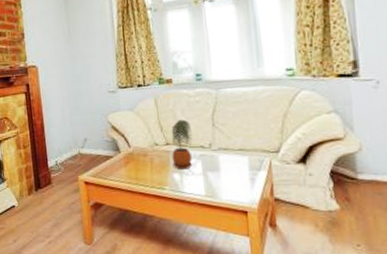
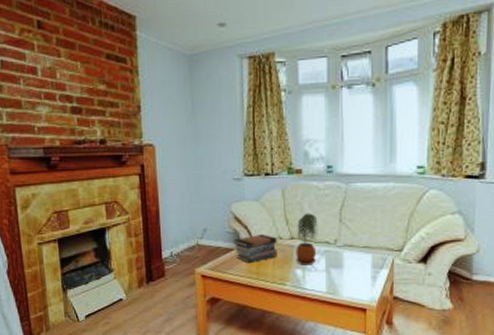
book stack: none [112,141,155,170] -> present [234,233,278,264]

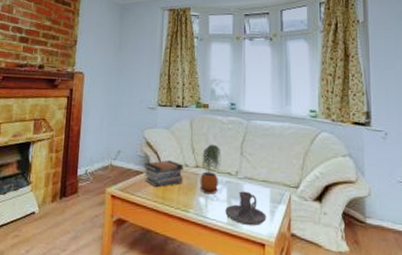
candle holder: none [324,259,368,293] -> present [225,191,267,226]

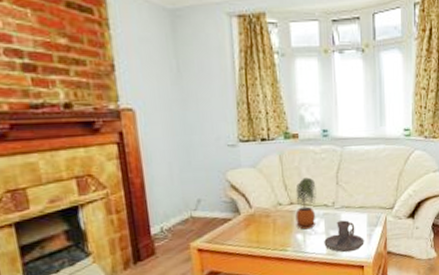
book stack: present [144,160,184,188] -> none [231,201,278,233]

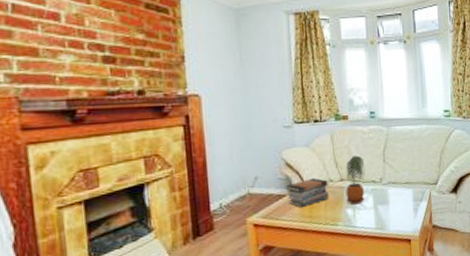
book stack: none [231,201,278,233] -> present [286,177,329,208]
candle holder: present [324,220,364,253] -> none [373,195,411,227]

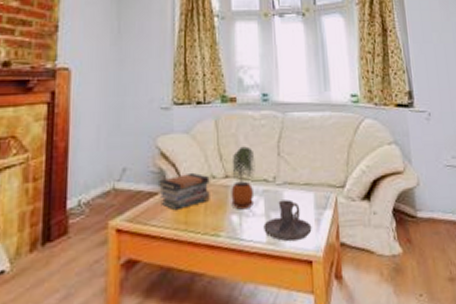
candle holder: none [373,195,411,227] -> present [264,199,312,242]

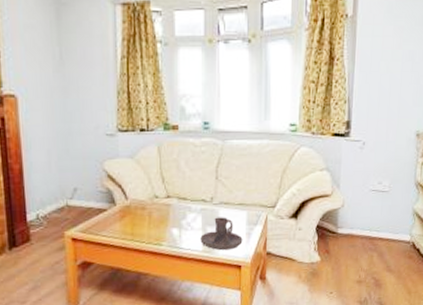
book stack: present [159,172,210,211] -> none [107,192,153,225]
potted plant: present [231,146,255,210] -> none [172,170,195,224]

